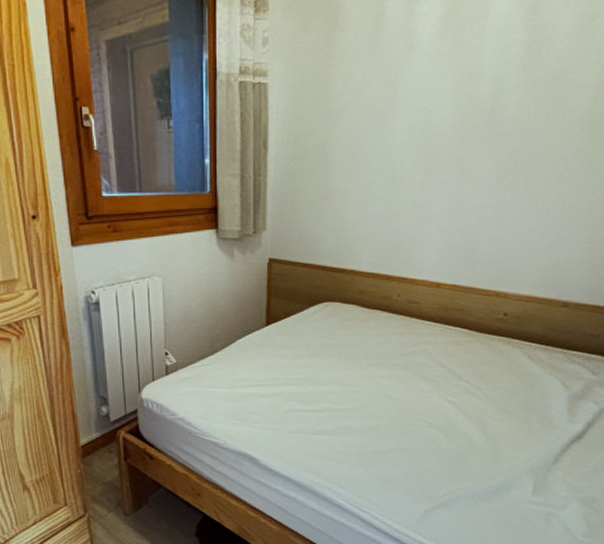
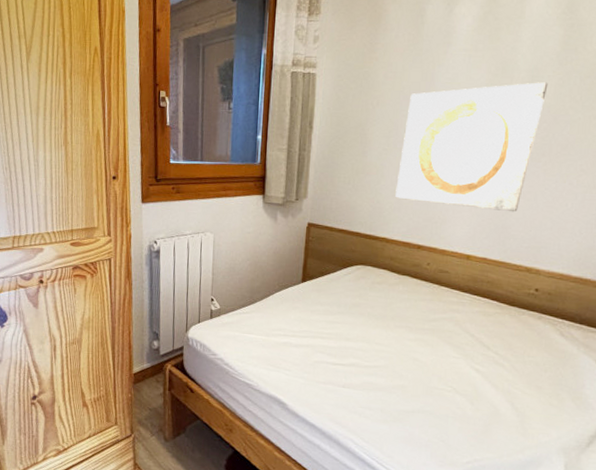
wall art: none [362,91,513,234] -> present [395,82,548,212]

